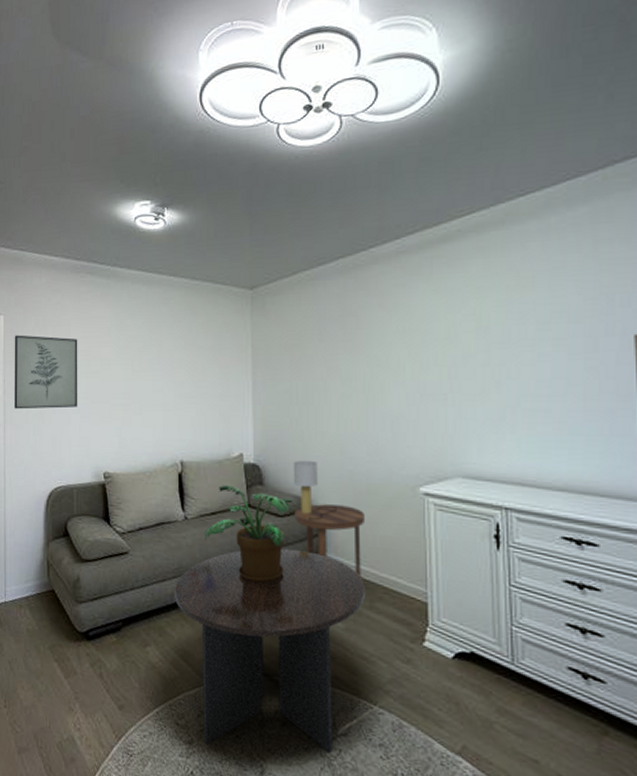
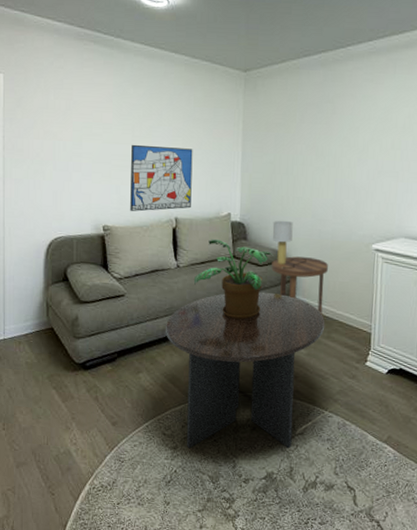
wall art: present [14,335,78,409] -> none [14,94,80,166]
wall art: none [131,380,198,455] -> present [130,144,193,212]

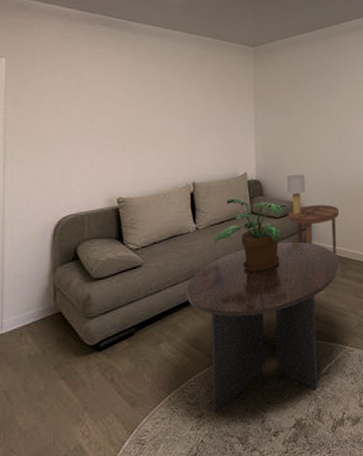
wall art: present [130,144,193,212] -> none [146,117,208,181]

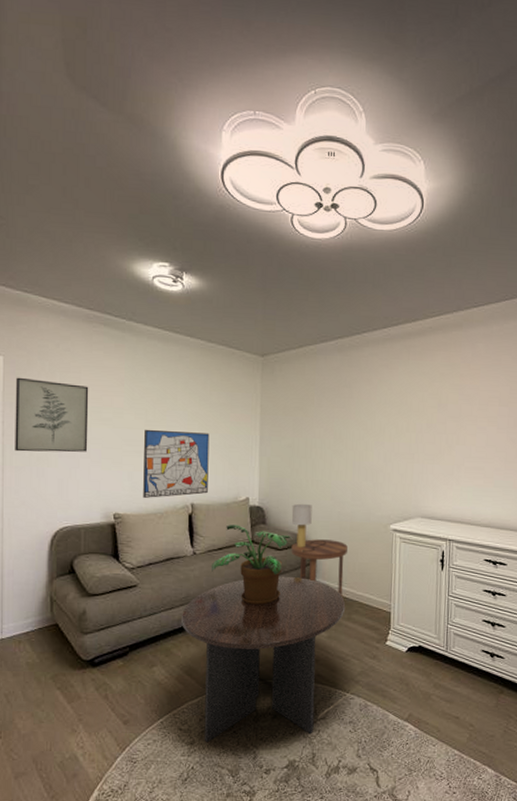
wall art: none [17,77,91,147] -> present [15,377,89,453]
wall art: none [146,117,208,181] -> present [143,429,210,498]

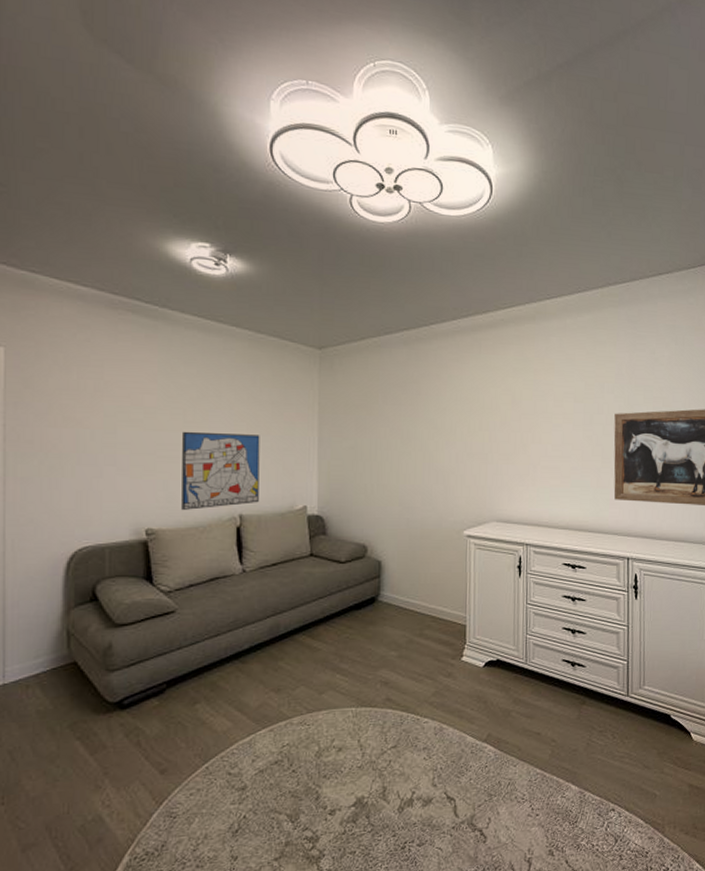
wall art: present [15,377,89,453] -> none [20,372,114,460]
coffee table: present [181,576,345,742] -> none [229,591,416,786]
potted plant: present [212,524,293,605] -> none [264,537,357,626]
table lamp: present [291,503,326,553] -> none [355,510,394,565]
side table: present [291,539,347,596] -> none [355,549,418,611]

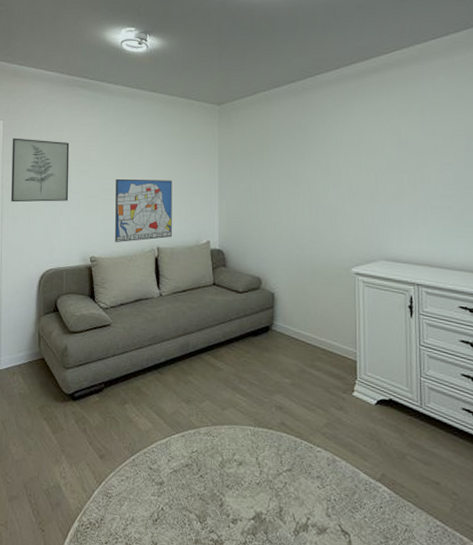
wall art: none [20,372,114,460] -> present [11,138,70,202]

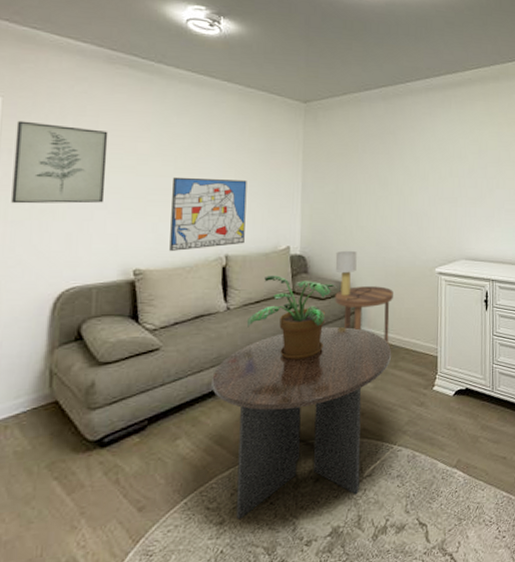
coffee table: none [150,319,307,486] -> present [212,326,391,520]
potted plant: none [177,267,253,348] -> present [247,275,337,360]
table lamp: none [251,246,286,296] -> present [335,250,371,301]
side table: none [251,282,308,342] -> present [335,286,393,344]

